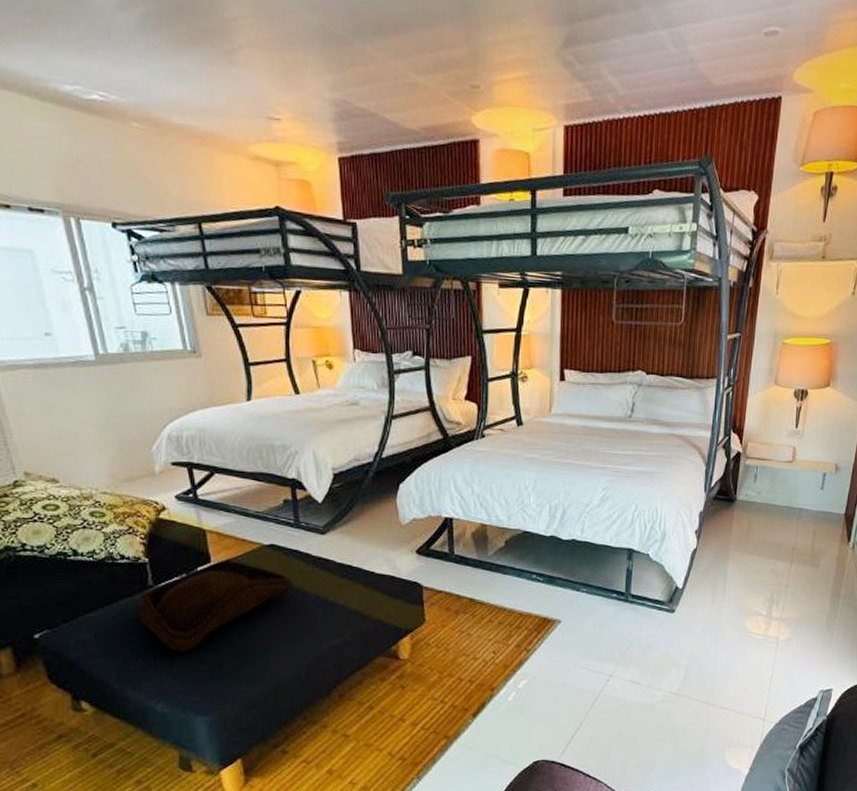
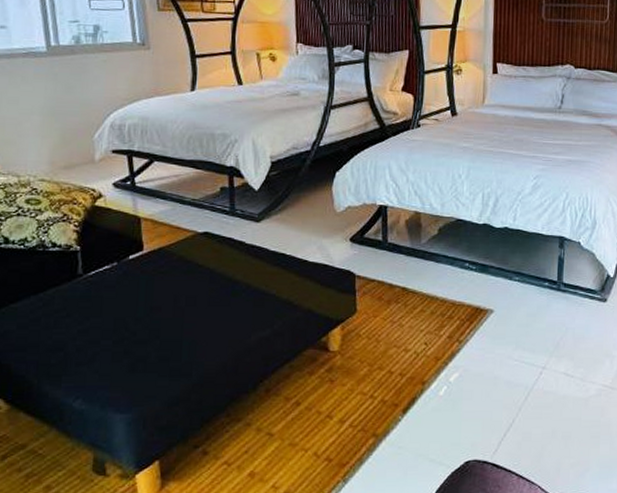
tricorn hat: present [137,561,293,652] -> none [63,249,225,345]

